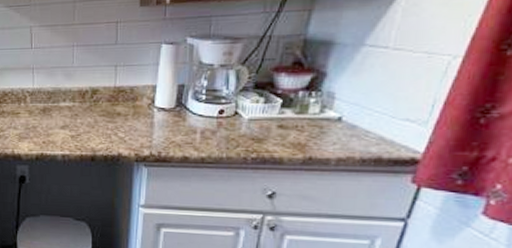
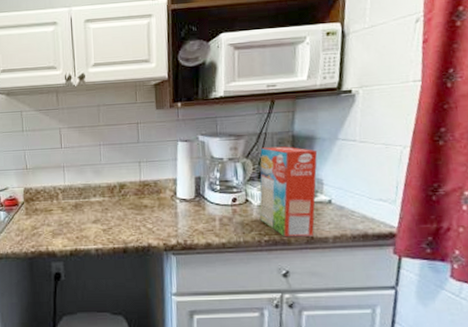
cereal box: none [248,52,334,157] -> present [259,146,318,238]

